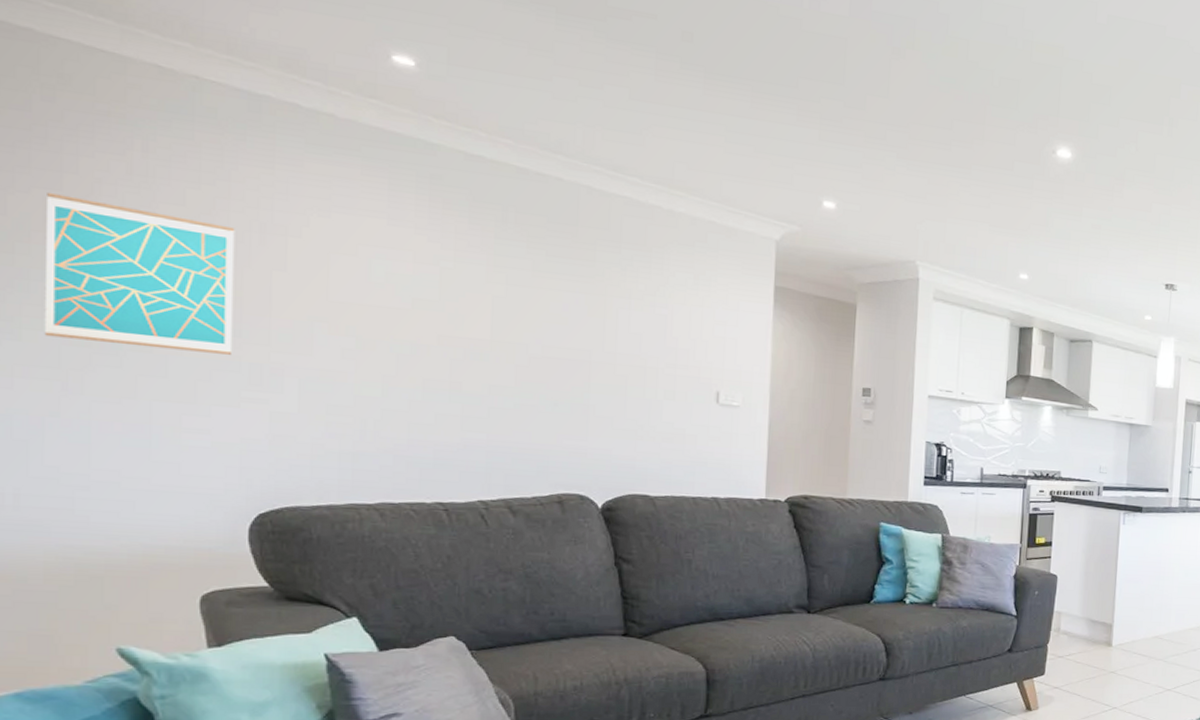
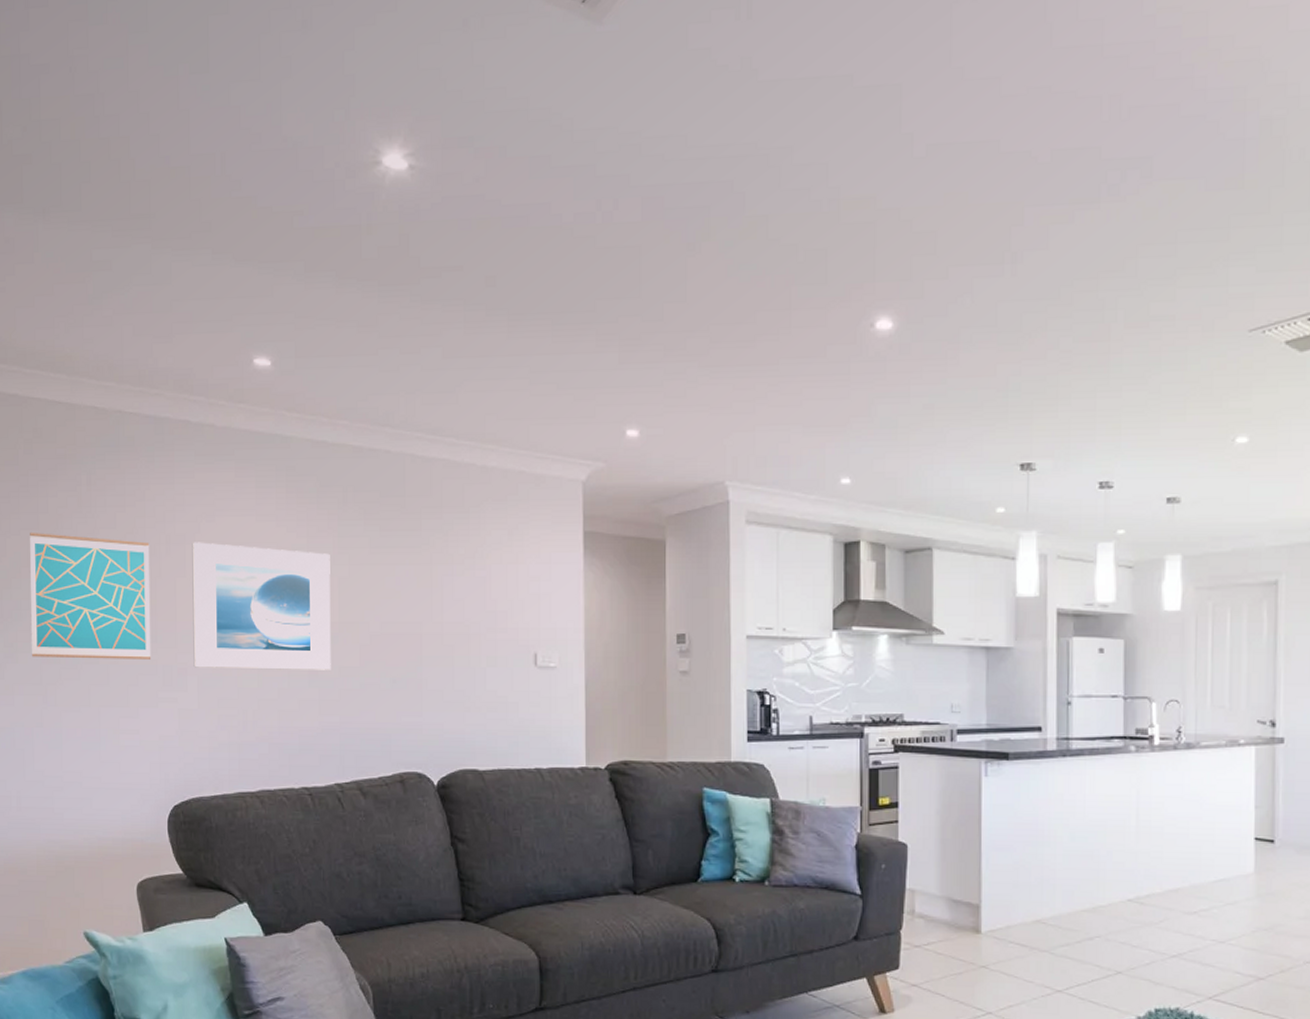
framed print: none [293,235,483,387] -> present [192,542,331,670]

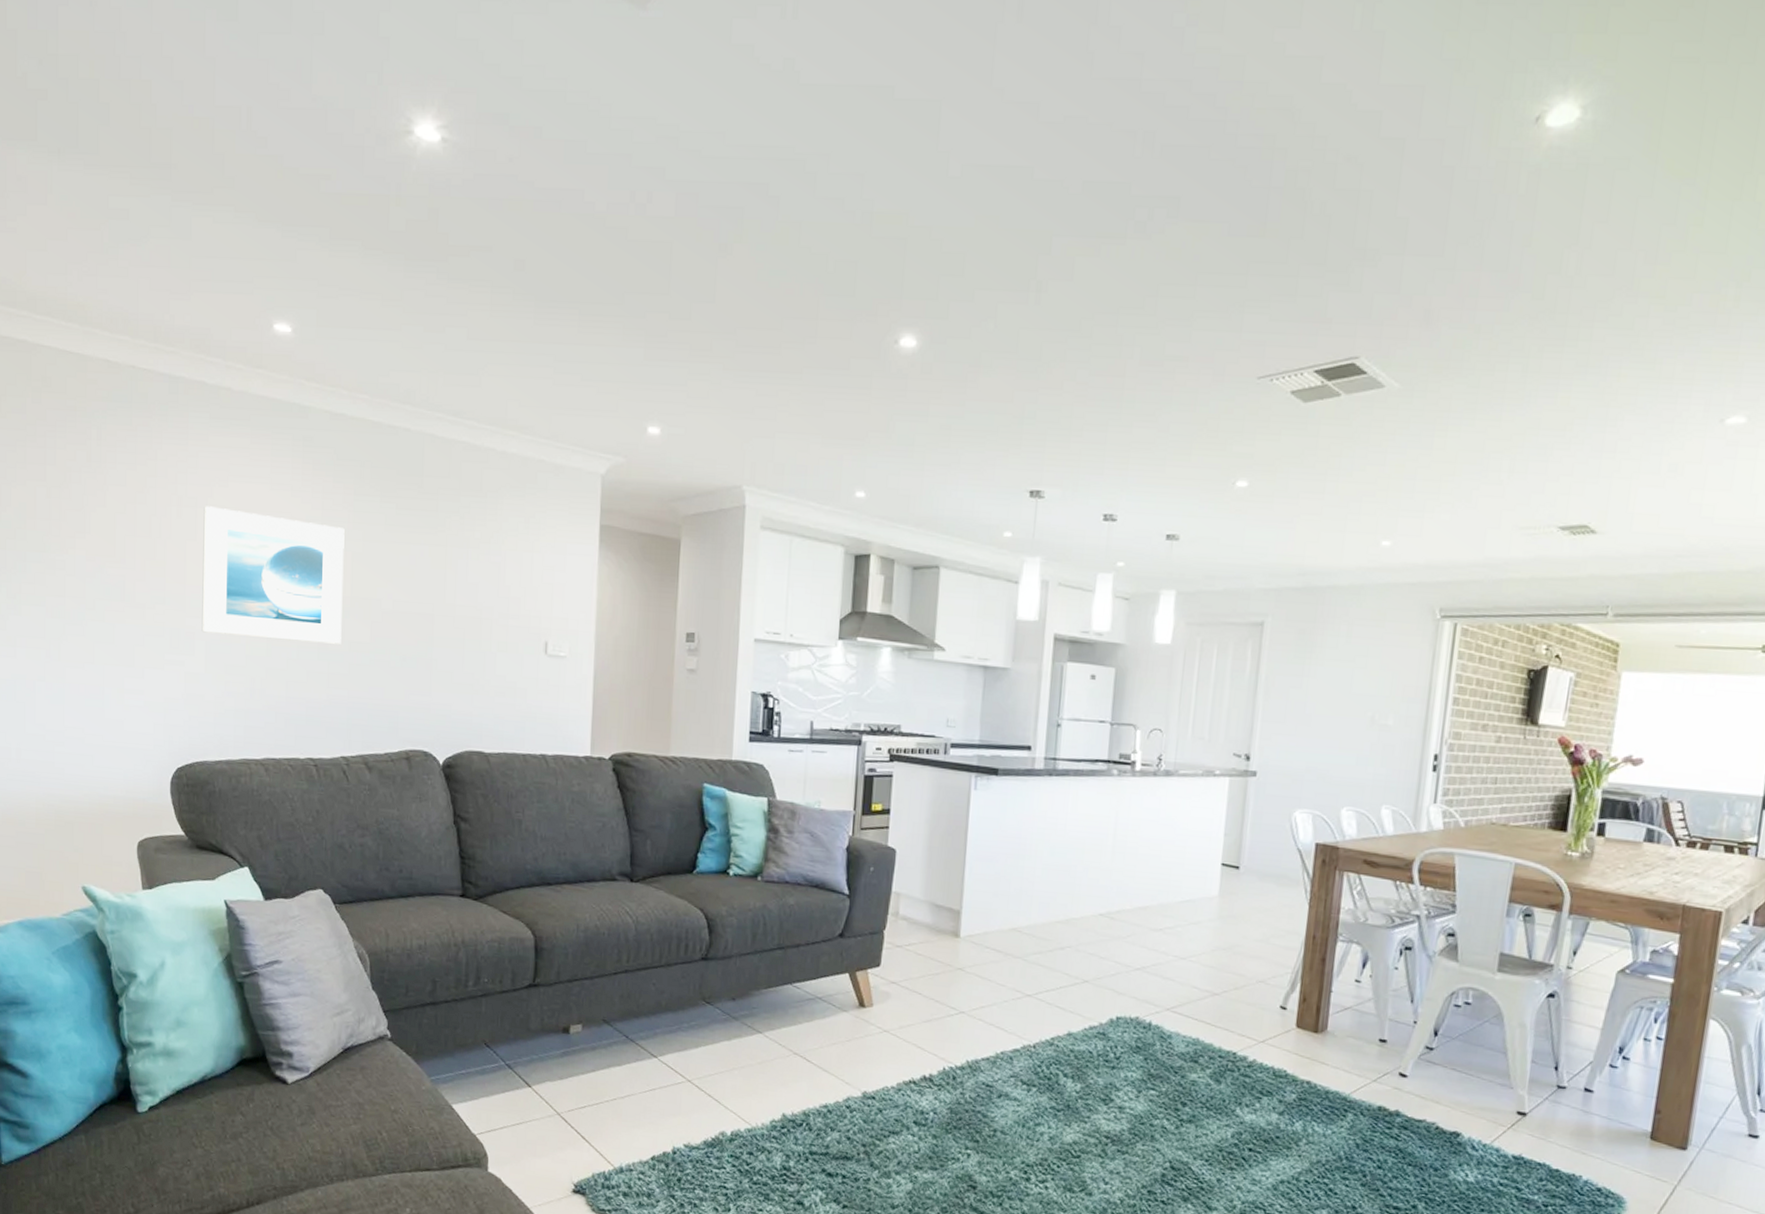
wall art: present [30,532,151,659] -> none [35,483,160,621]

